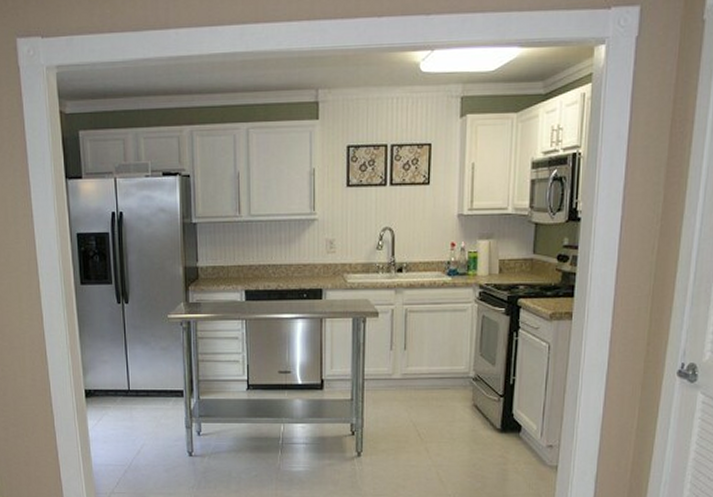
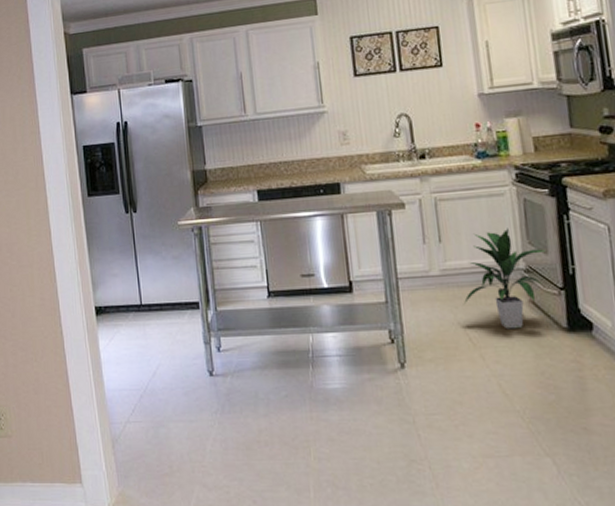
indoor plant: none [417,340,494,428] -> present [463,228,546,330]

